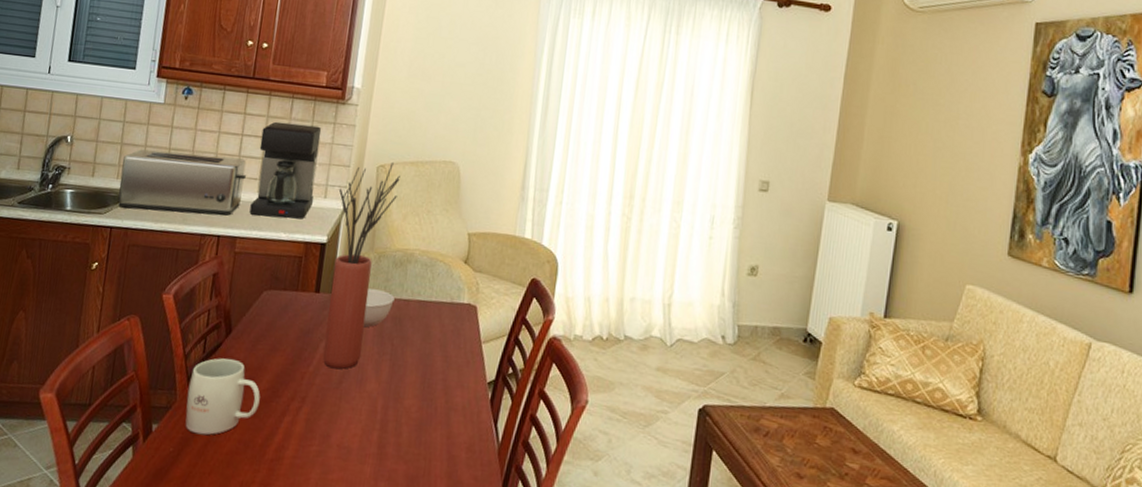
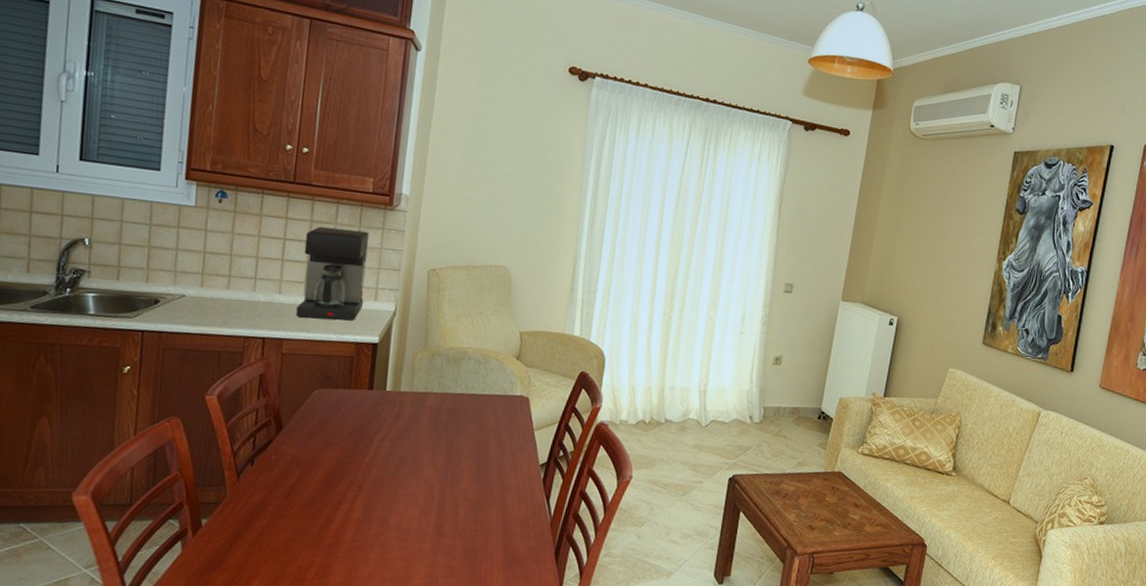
toaster: present [118,149,247,216] -> none [148,252,291,318]
mug: present [185,358,261,435] -> none [237,453,316,527]
vase: present [322,161,400,370] -> none [378,266,452,460]
soup bowl: present [363,289,395,328] -> none [418,385,449,420]

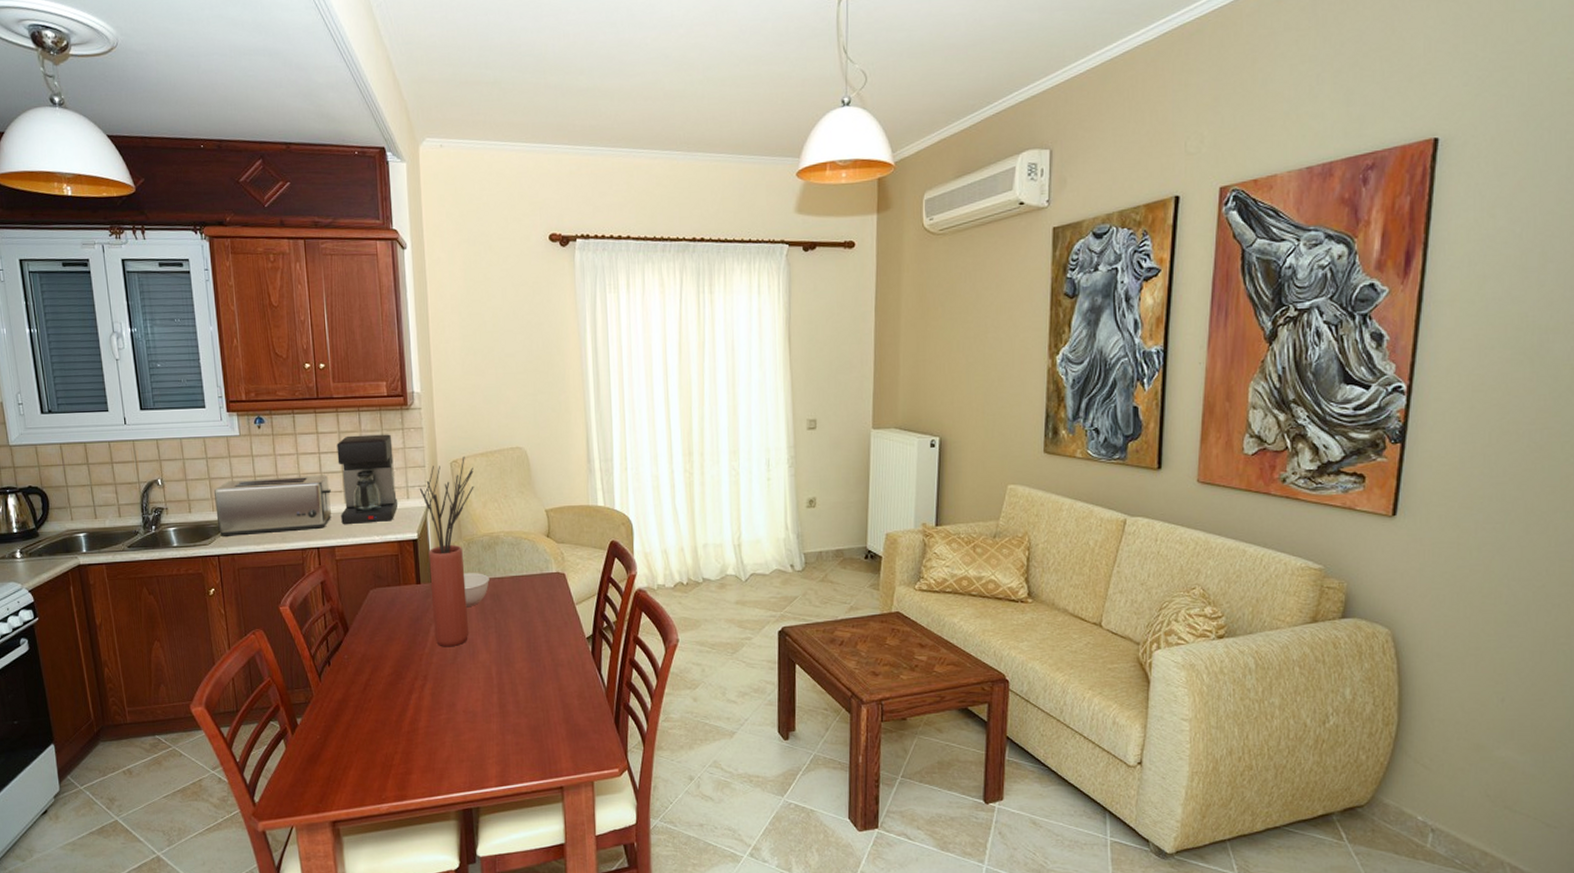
toaster: none [148,252,291,318] -> present [213,475,332,536]
vase: none [378,266,452,460] -> present [419,456,474,647]
soup bowl: none [418,385,449,420] -> present [464,573,489,608]

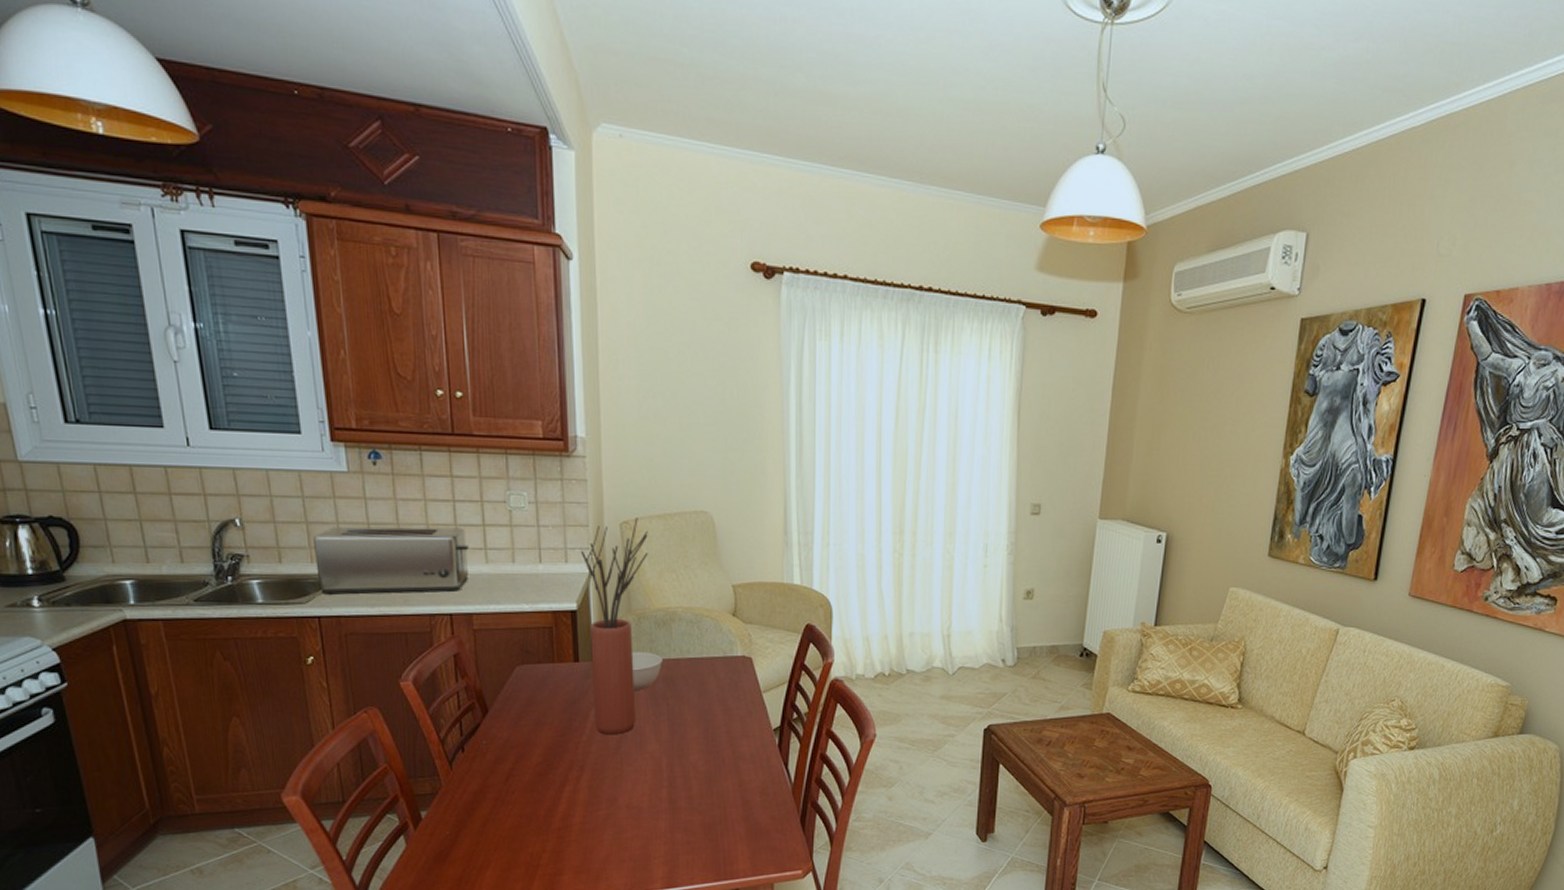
coffee maker: present [336,434,397,524] -> none [477,482,553,588]

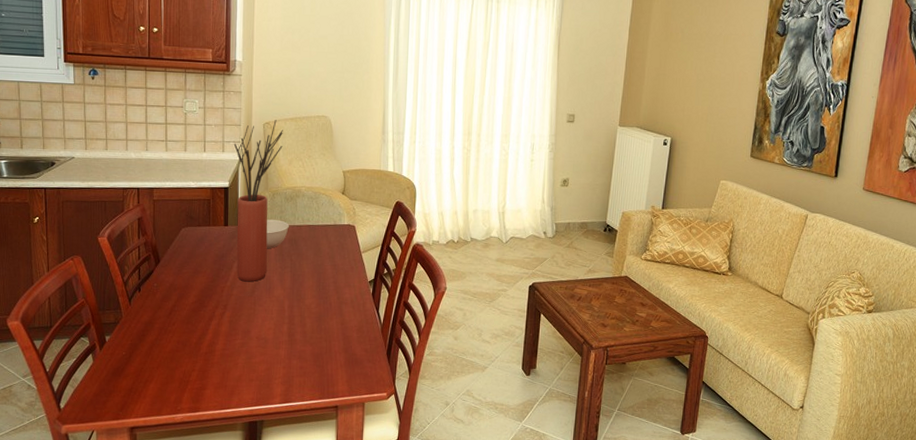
toaster: present [312,526,470,595] -> none [45,123,154,172]

